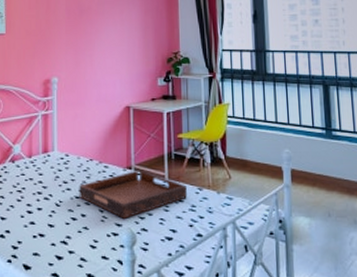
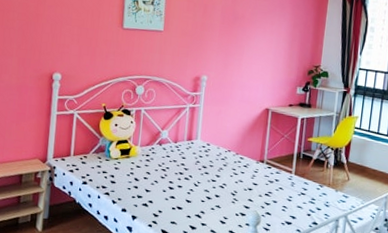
serving tray: present [79,170,187,219] -> none [215,164,310,203]

